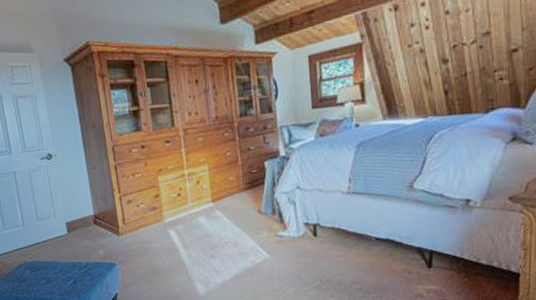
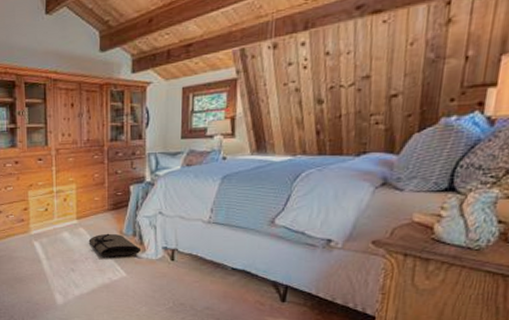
tool roll: none [226,213,283,240] -> present [88,233,142,257]

